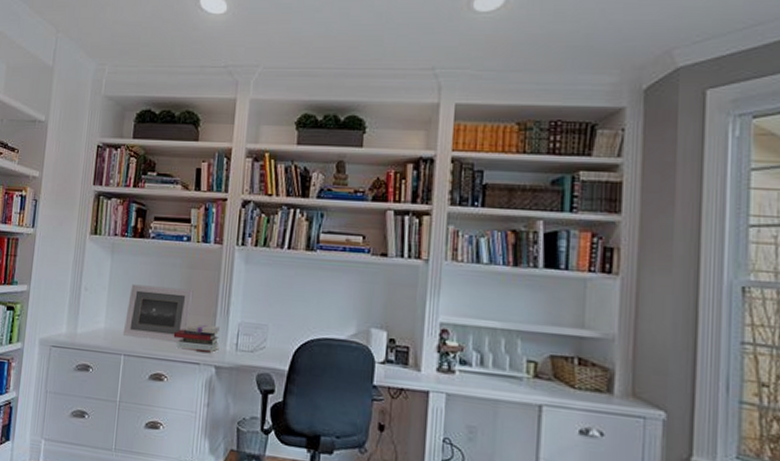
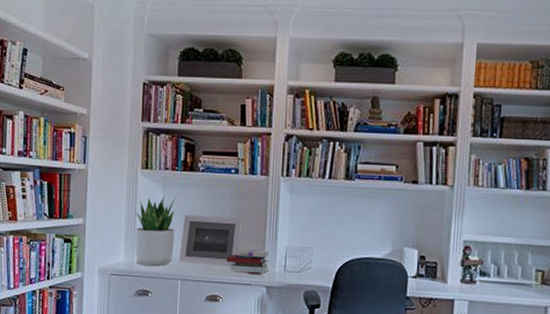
planter: none [78,263,124,339] -> present [135,195,176,267]

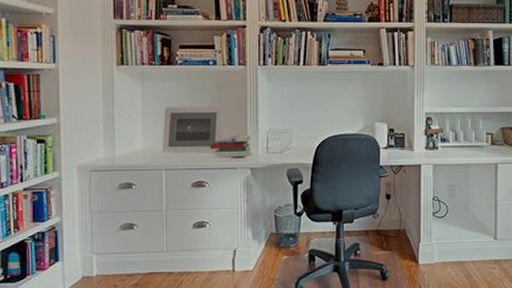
planter: present [135,195,176,267] -> none [114,90,156,160]

